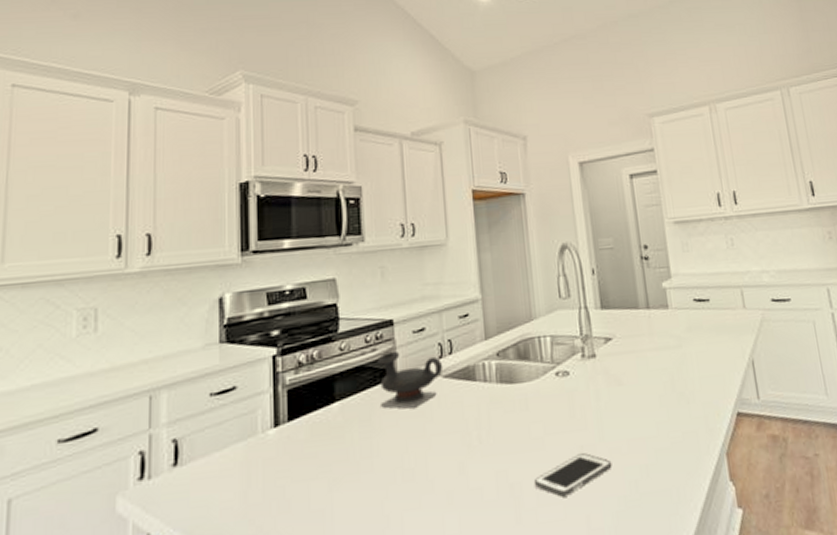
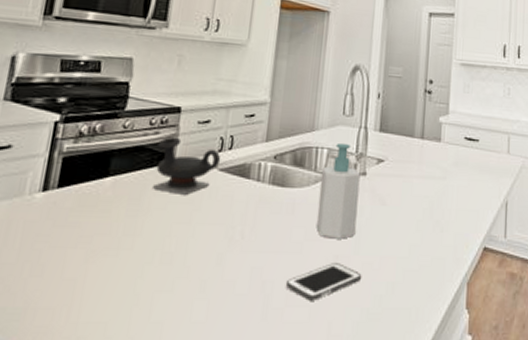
soap bottle: none [548,327,596,429] -> present [316,142,360,239]

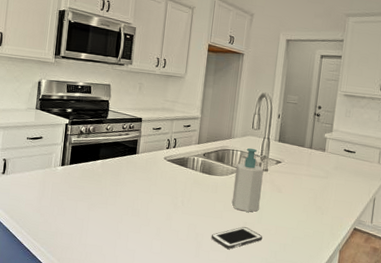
teapot: present [153,136,221,195] -> none [126,137,168,175]

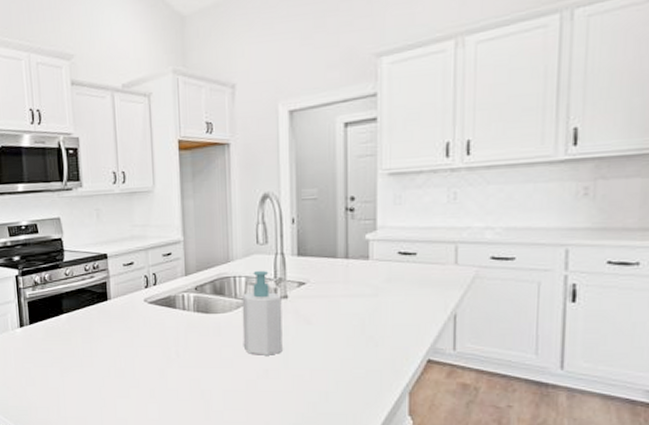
cell phone: present [211,227,263,249] -> none [221,376,294,406]

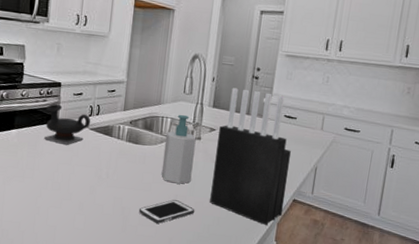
teapot: none [95,279,149,324] -> present [44,103,91,145]
cell phone: none [221,376,294,406] -> present [138,200,195,224]
knife block: none [310,226,415,396] -> present [210,87,291,225]

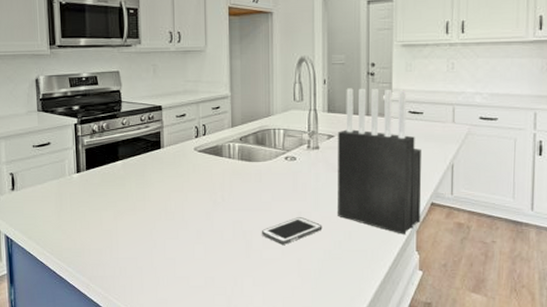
teapot: present [44,103,91,145] -> none [149,129,198,171]
soap bottle: present [161,114,196,184] -> none [280,124,314,199]

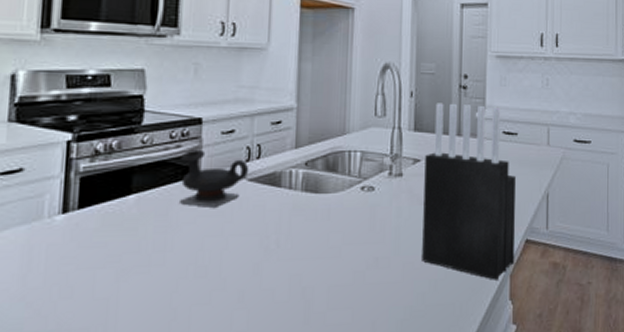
teapot: none [149,129,198,171] -> present [180,149,249,208]
cell phone: present [261,217,323,245] -> none [326,265,404,303]

